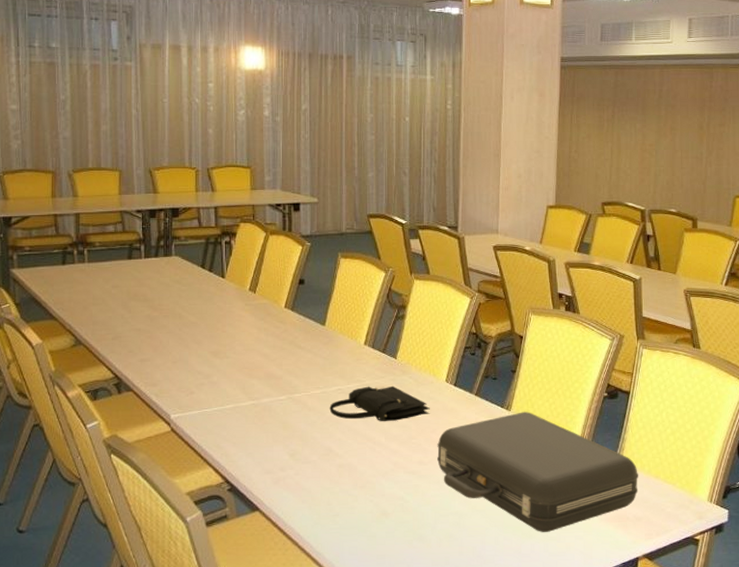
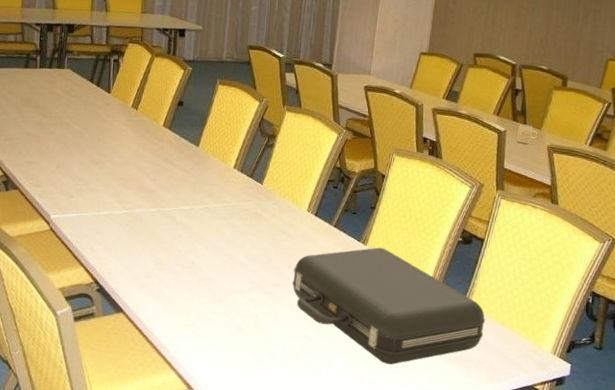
handbag: present [329,385,430,421] -> none [196,207,290,243]
mug: none [652,270,674,290] -> present [516,124,538,144]

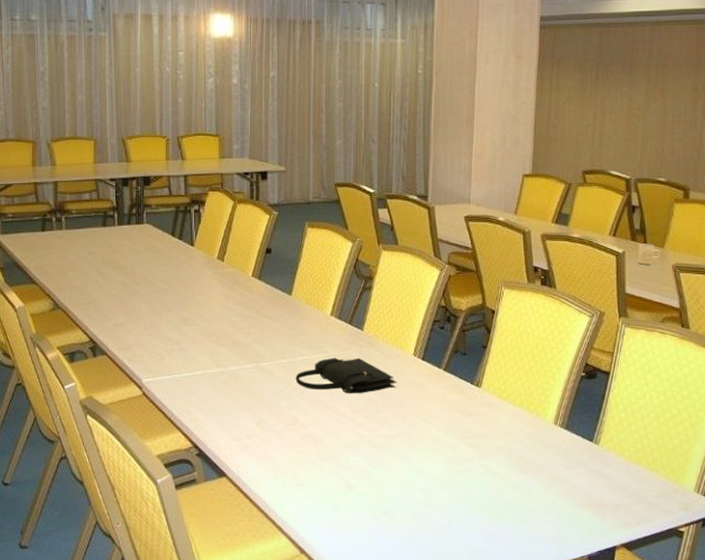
handbag: none [196,207,290,243] -> present [295,357,397,393]
briefcase: present [292,247,486,365] -> none [404,389,619,514]

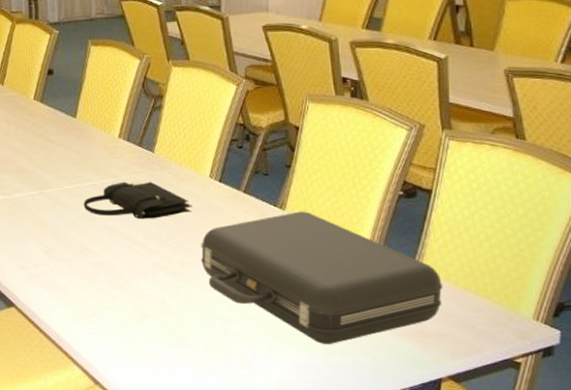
briefcase: none [404,389,619,514] -> present [201,211,443,344]
mug: present [637,244,661,265] -> none [462,46,491,71]

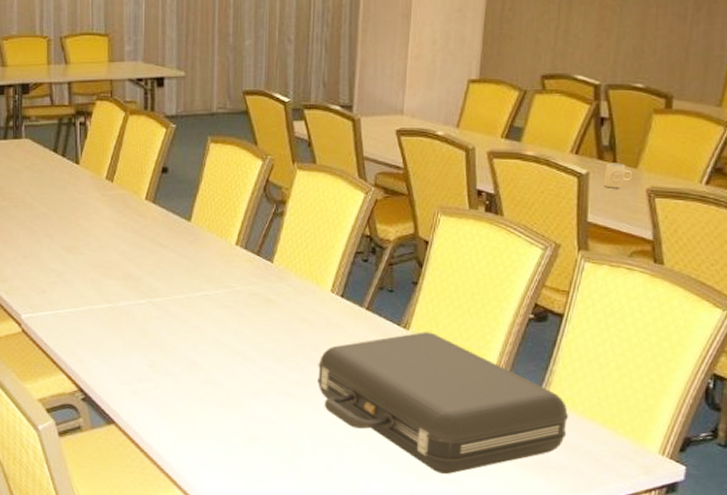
handbag: present [83,181,192,219] -> none [194,293,311,334]
mug: none [462,46,491,71] -> present [603,163,633,188]

